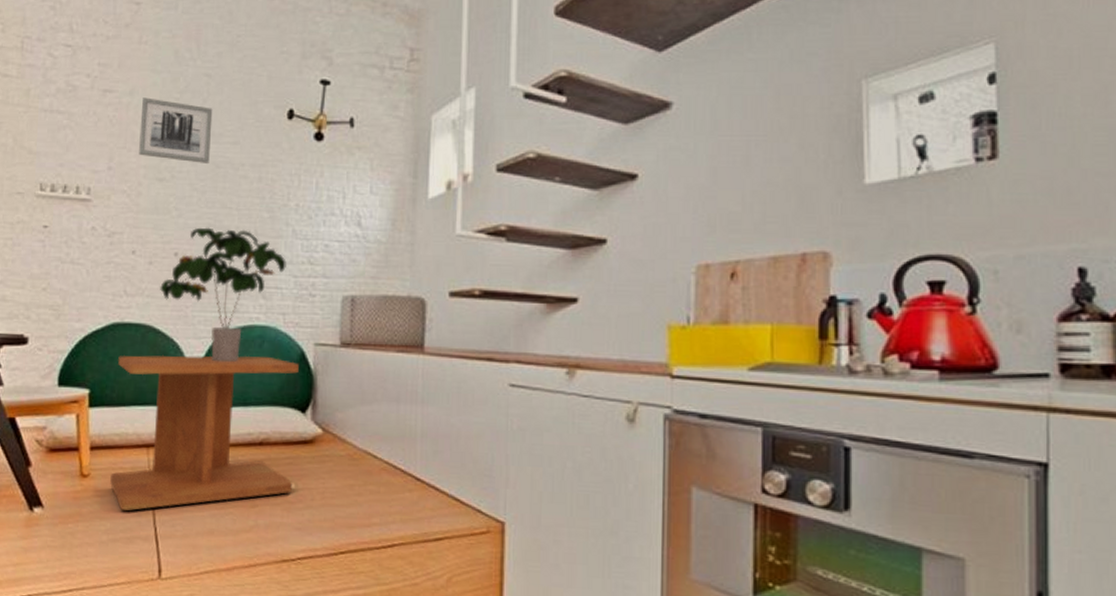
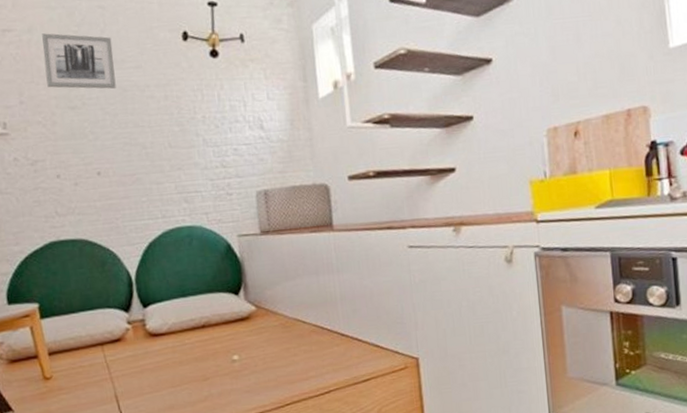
side table: present [110,354,299,511] -> none [60,252,238,402]
potted plant: present [160,227,286,362] -> none [89,144,202,263]

